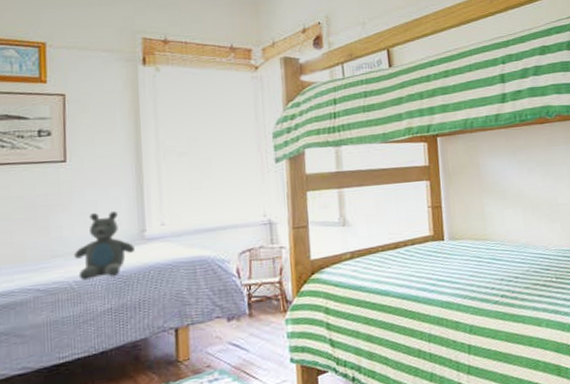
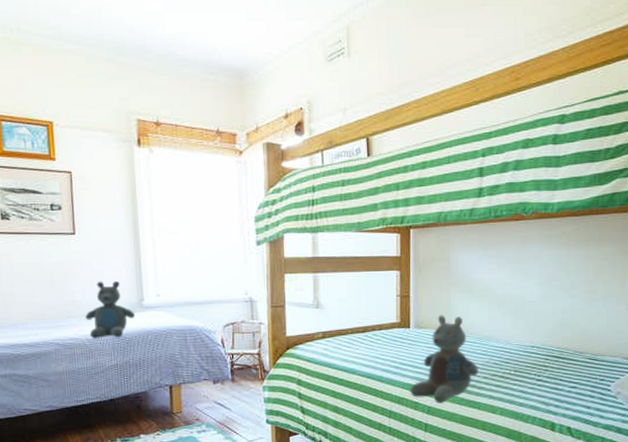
stuffed animal: none [448,224,520,321] -> present [409,315,480,404]

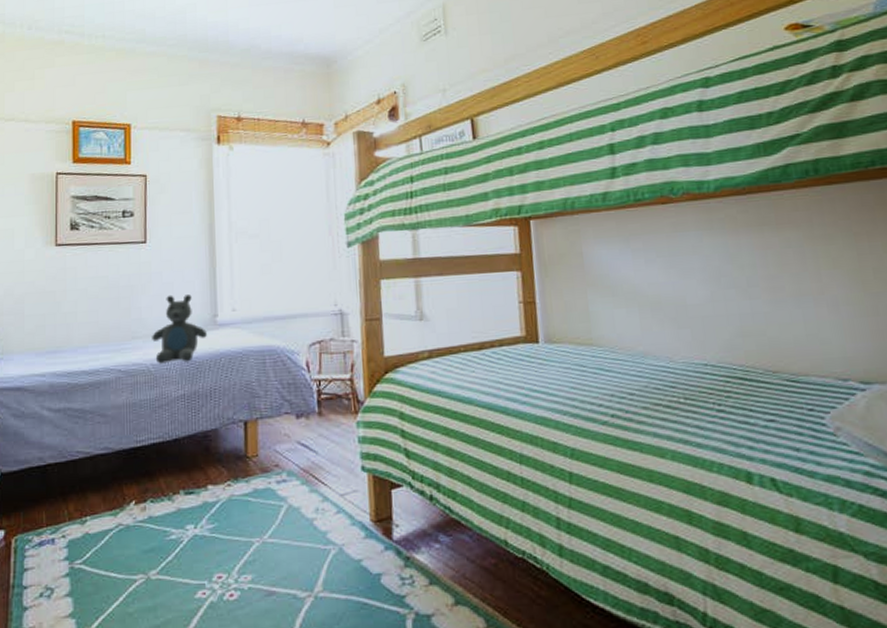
stuffed animal: present [409,315,480,404] -> none [543,325,636,444]

